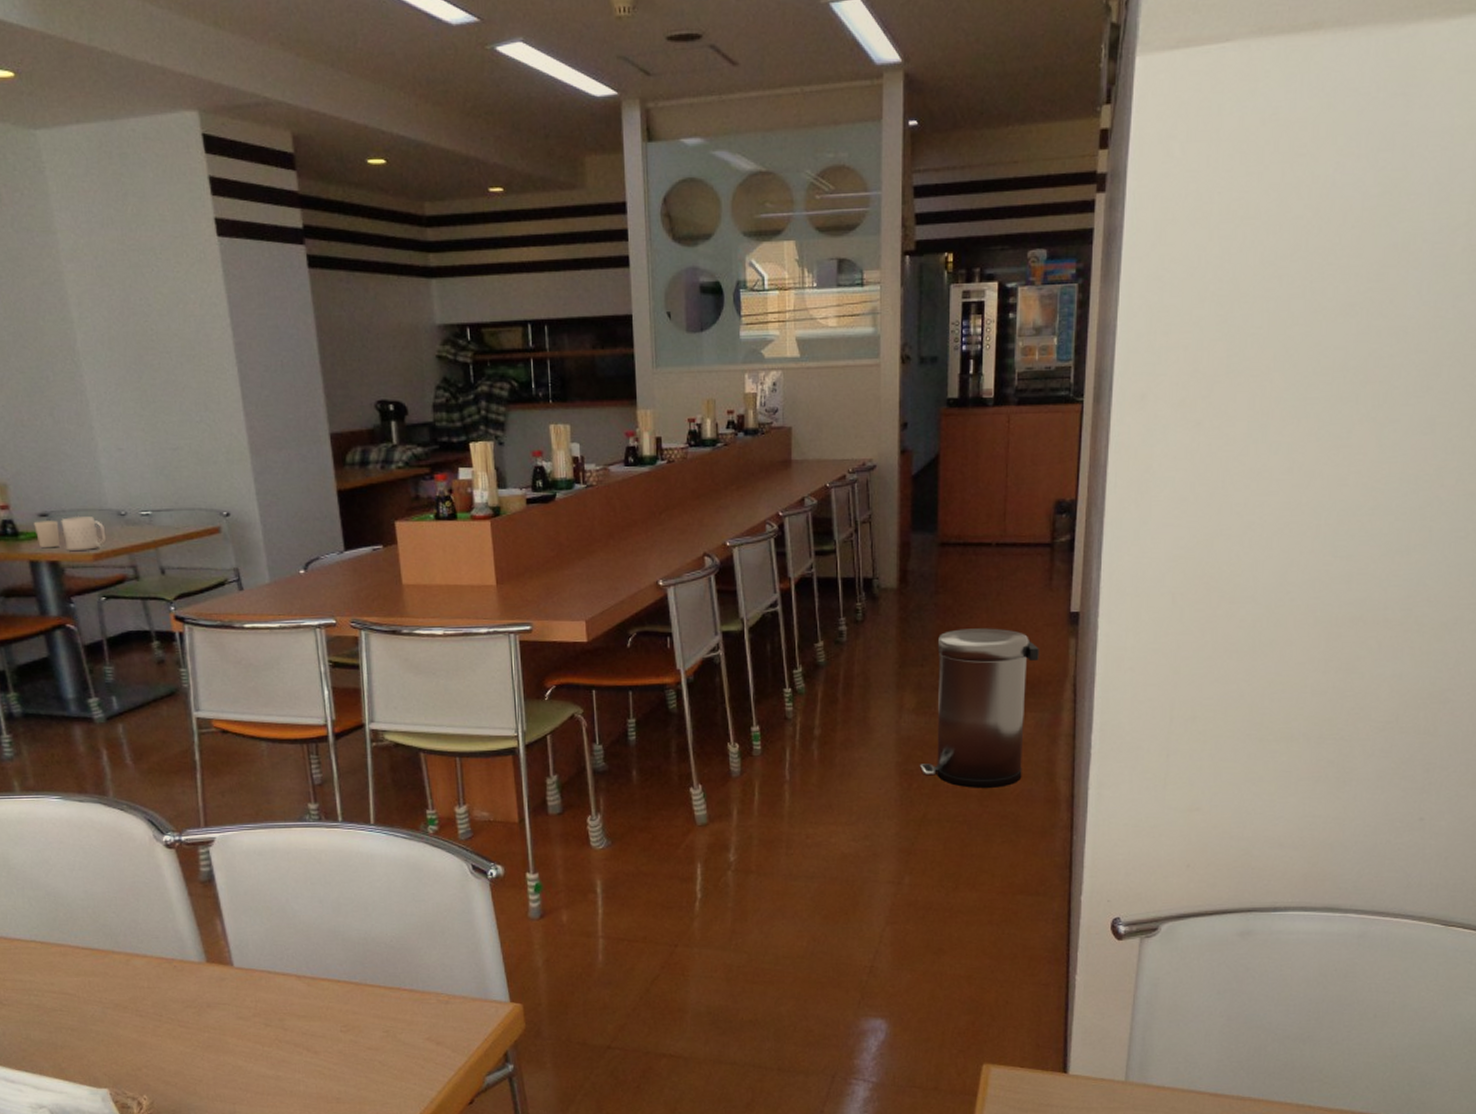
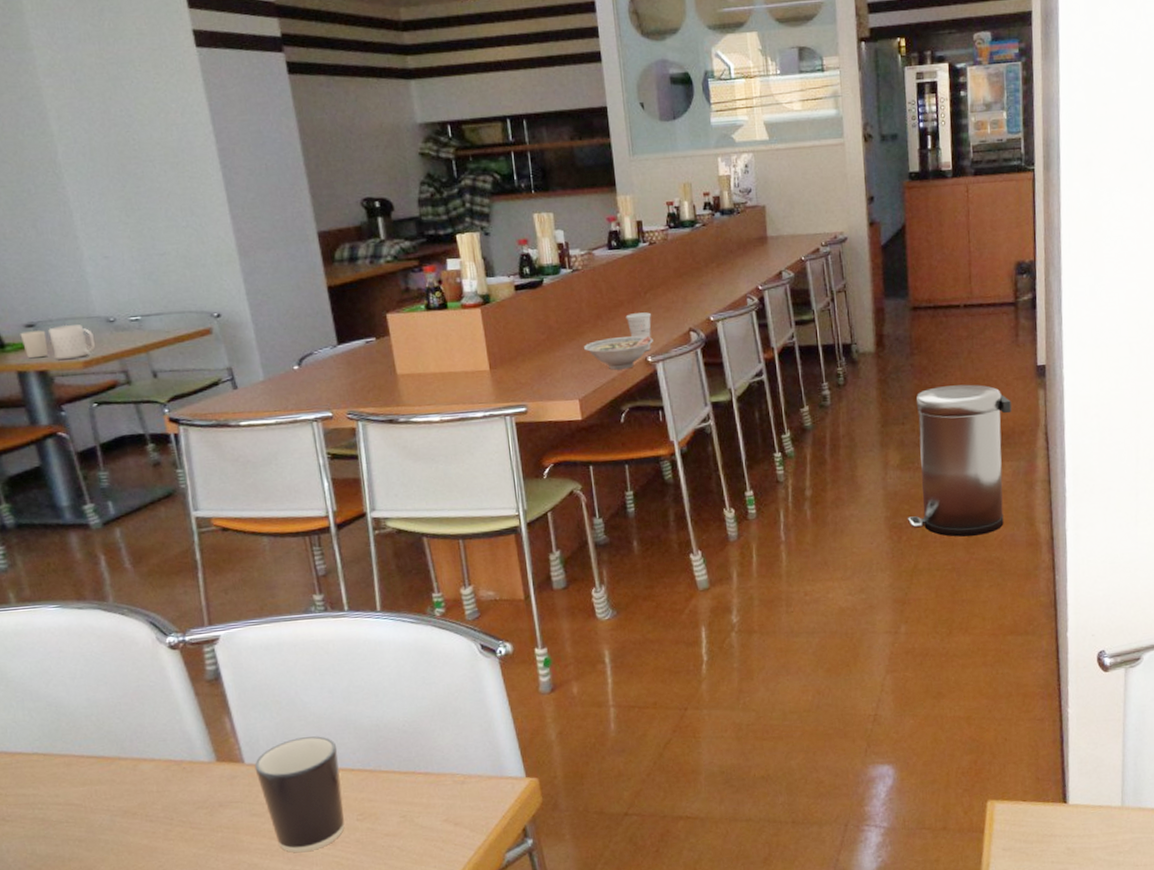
mug: none [243,945,328,1059] -> present [254,736,345,853]
soup bowl: none [594,558,666,592] -> present [584,336,653,370]
cup: none [638,534,666,575] -> present [625,312,652,351]

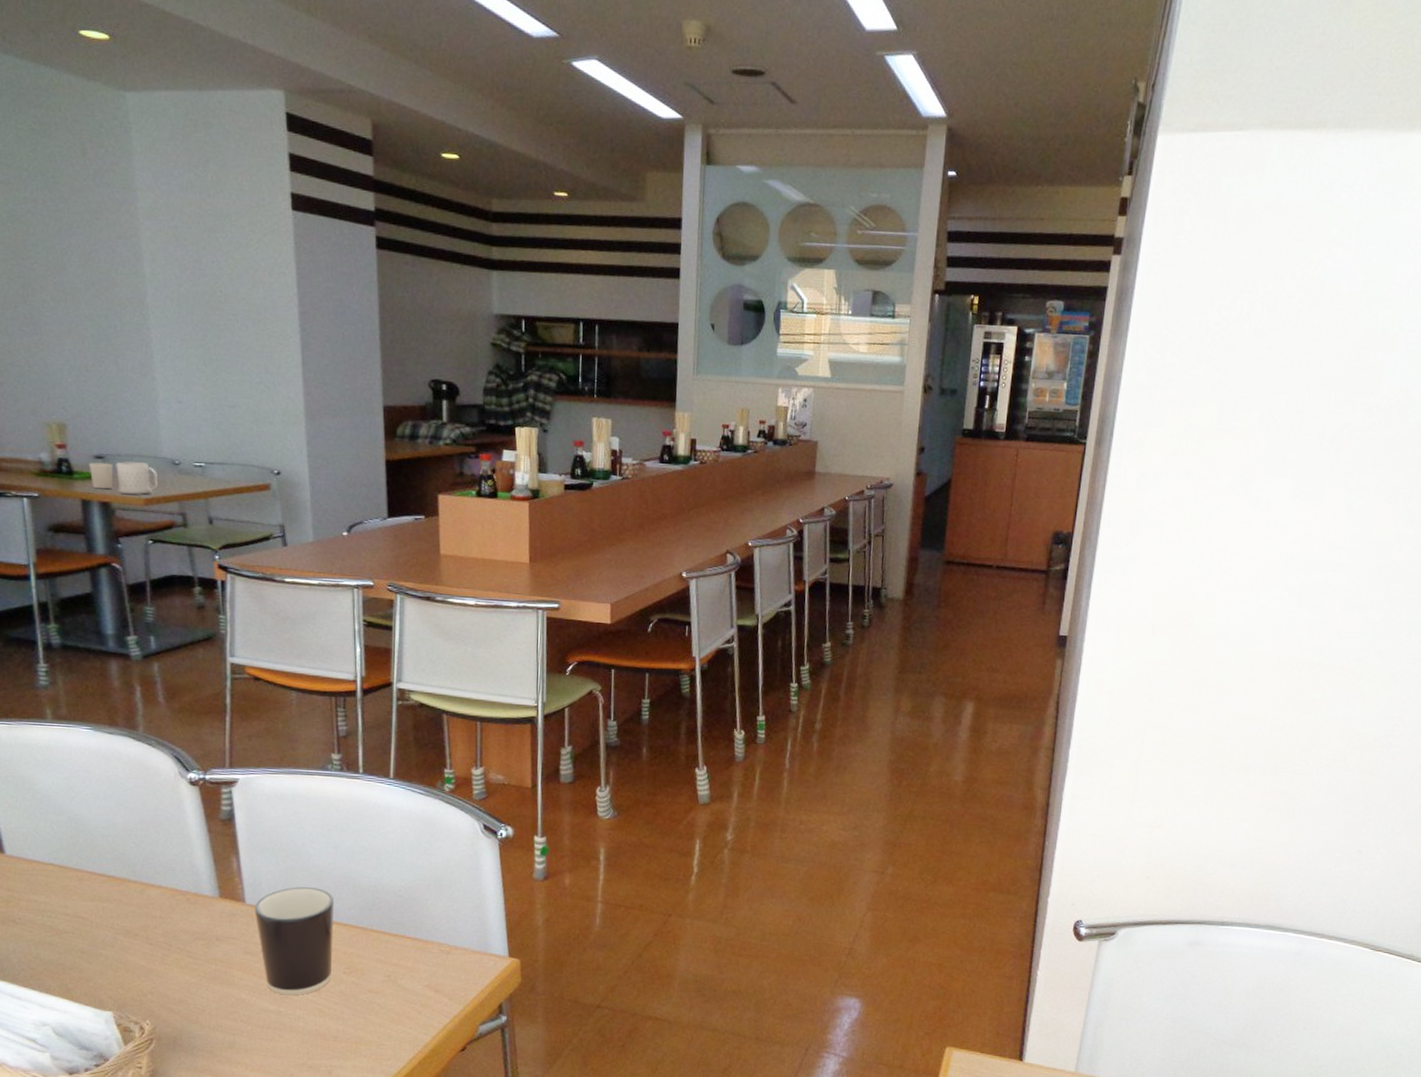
soup bowl: present [584,336,653,370] -> none [623,548,690,581]
cup: present [625,312,652,351] -> none [667,528,693,567]
pedal bin: present [907,384,1012,537] -> none [909,642,1028,792]

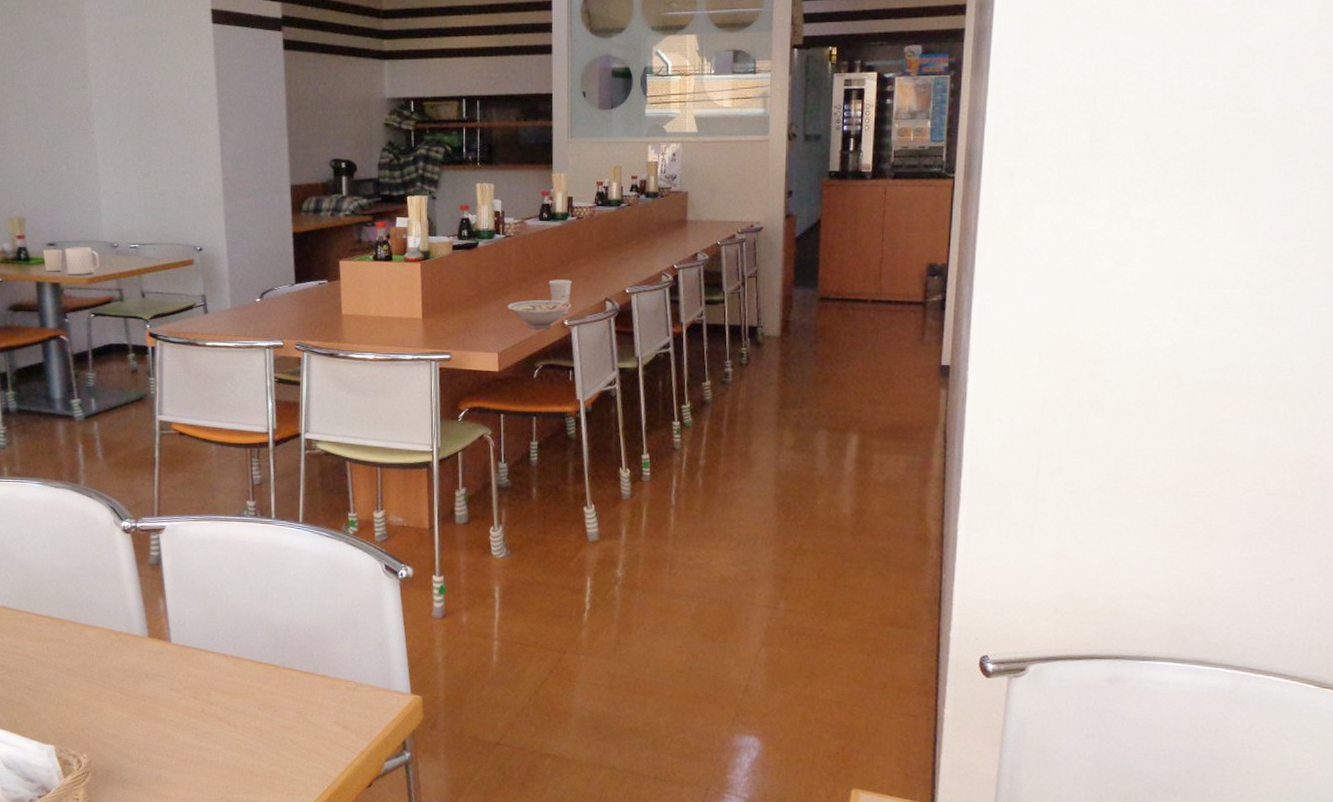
mug: present [254,887,335,996] -> none [179,626,250,731]
soup bowl: none [623,548,690,581] -> present [508,300,571,329]
cup: none [667,528,693,567] -> present [548,280,573,315]

